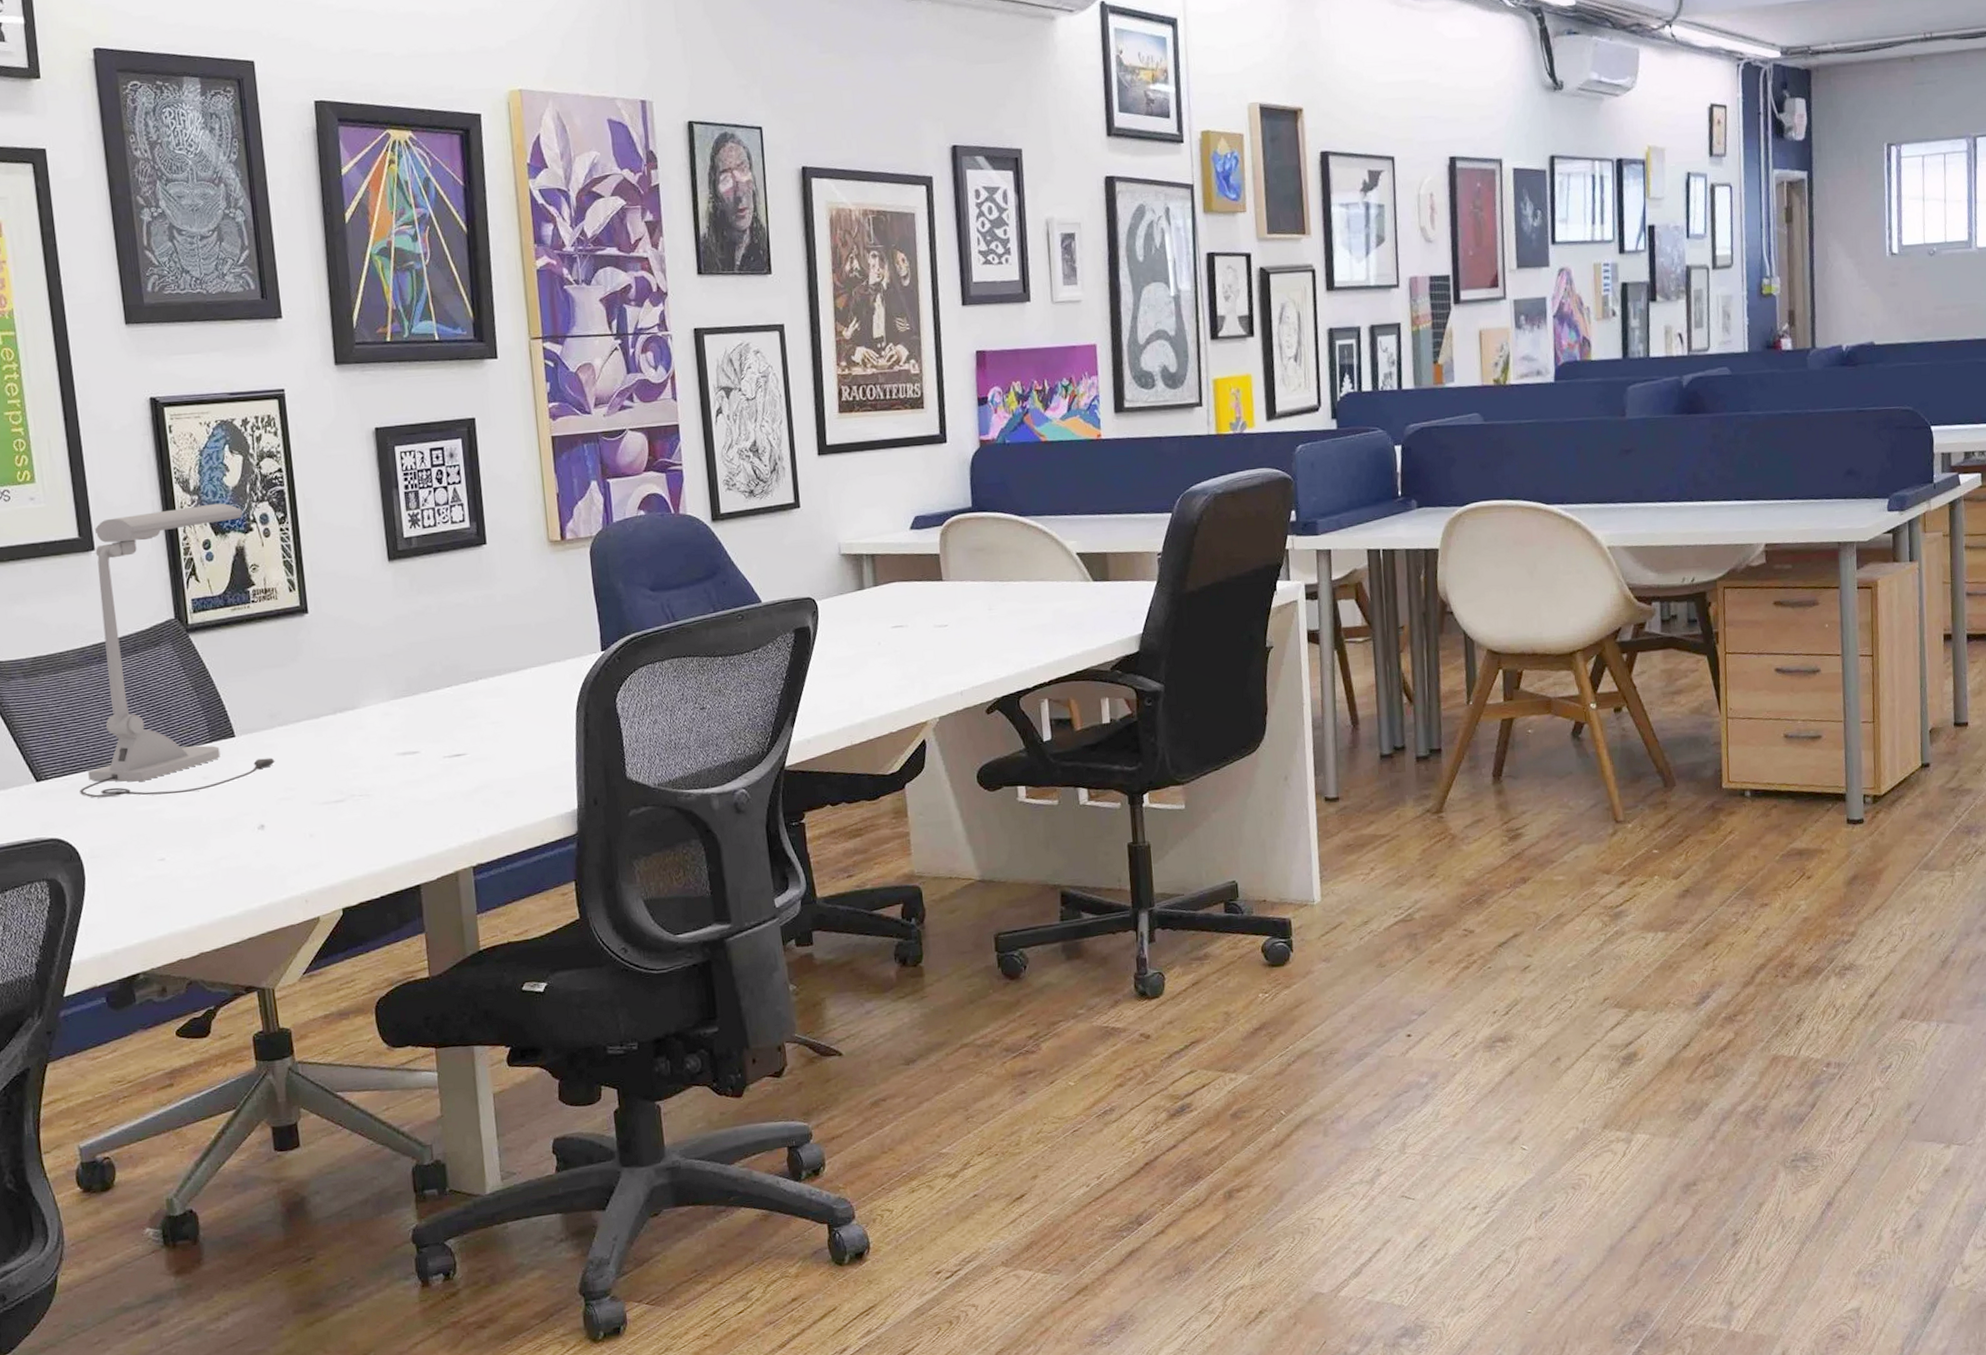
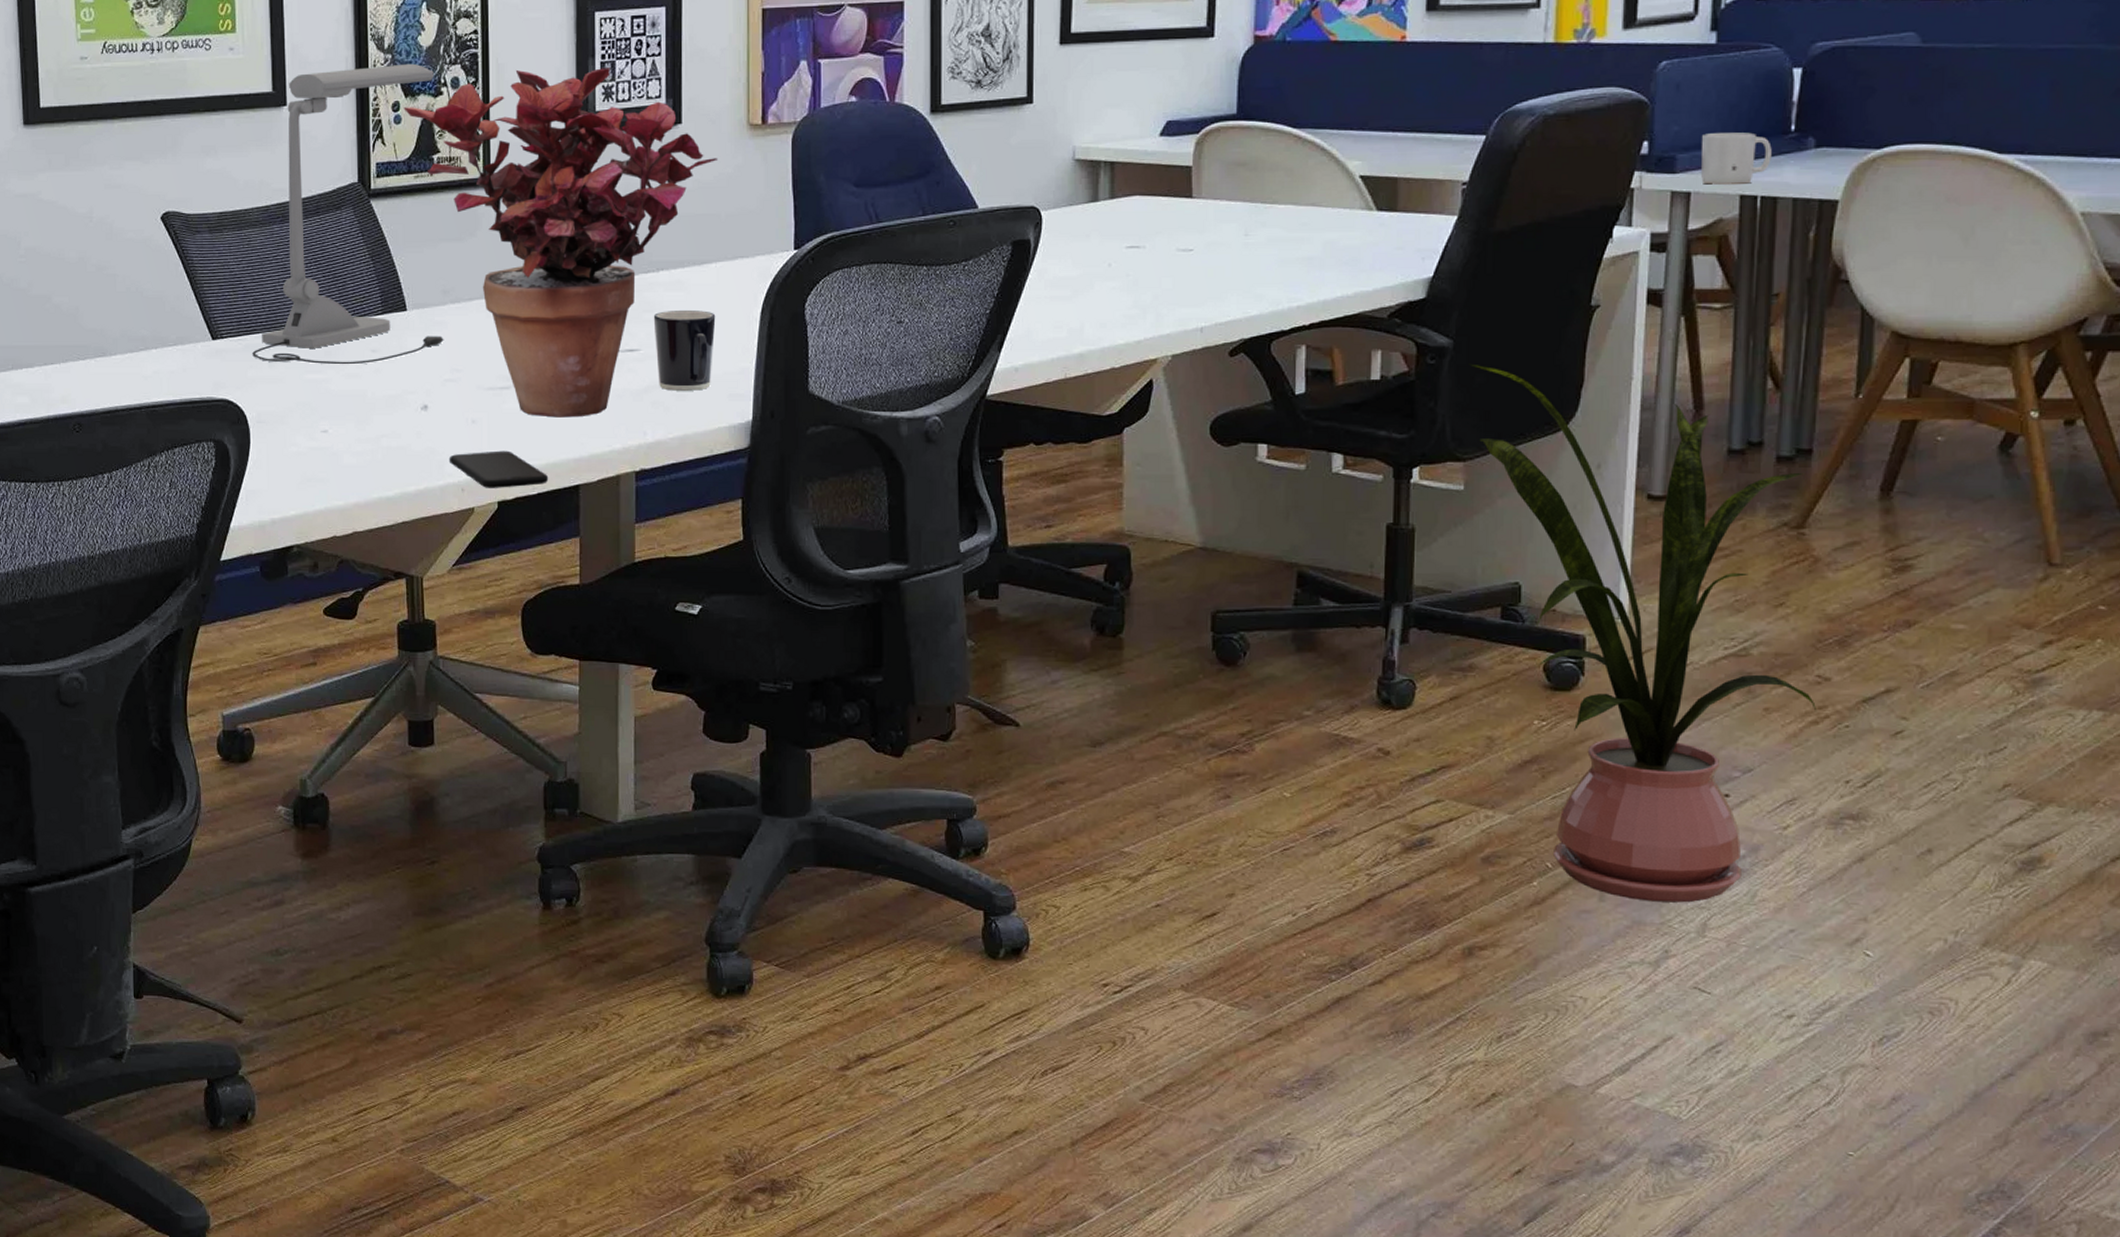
potted plant: none [214,497,523,824] -> present [403,68,717,418]
smartphone: none [290,859,390,897] -> present [448,450,549,488]
mug: none [476,713,536,789] -> present [653,309,716,391]
house plant: none [1178,703,1467,1132] -> present [1468,363,1817,903]
mug: none [1333,499,1387,543] -> present [1700,132,1772,186]

